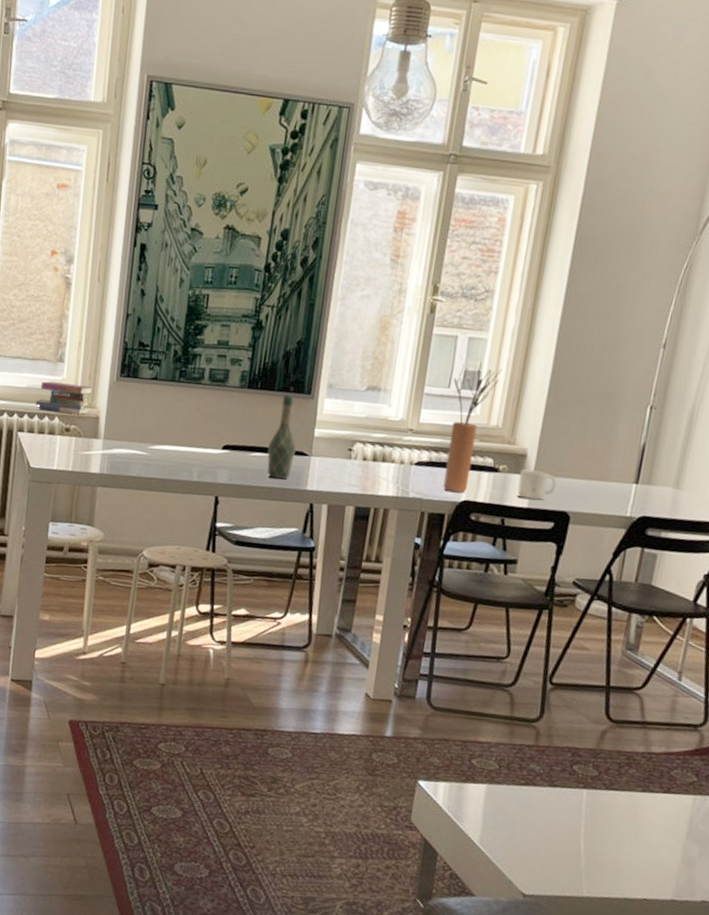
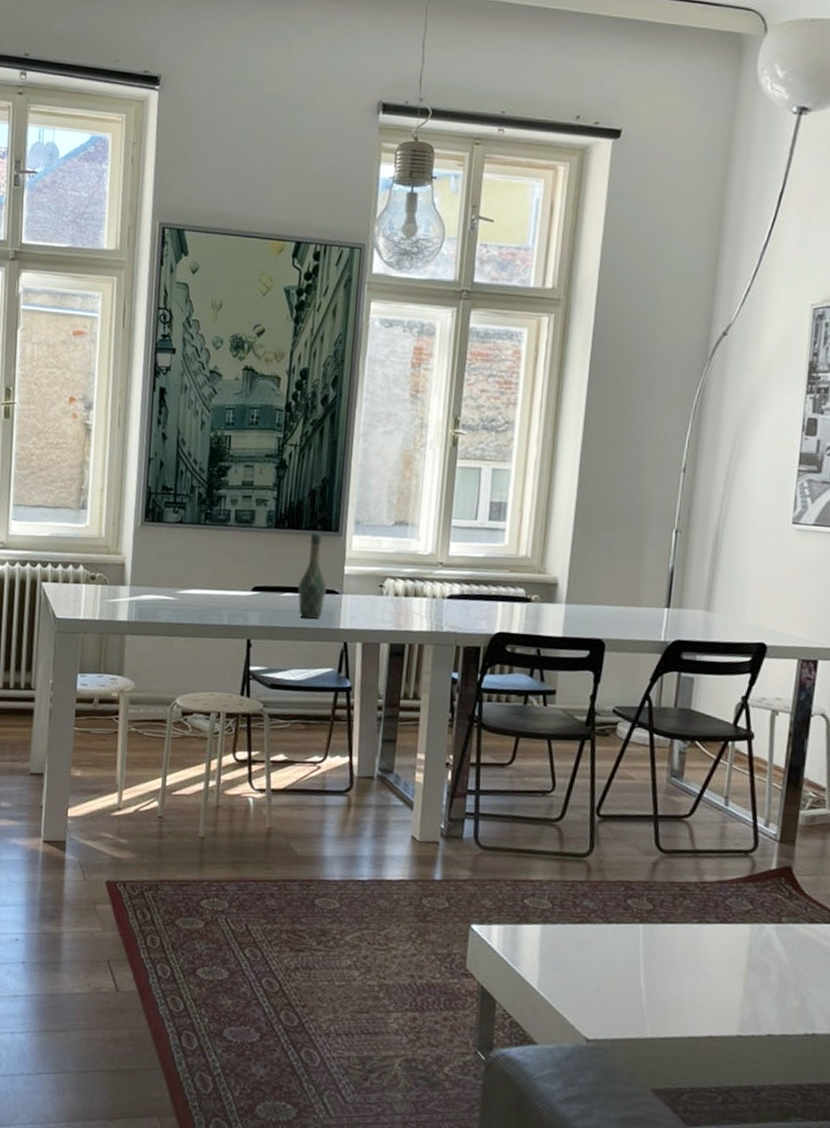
books: present [35,381,92,415] -> none [59,529,117,562]
vase: present [443,361,502,493] -> none [476,492,528,625]
mug: present [517,469,556,500] -> none [551,598,589,629]

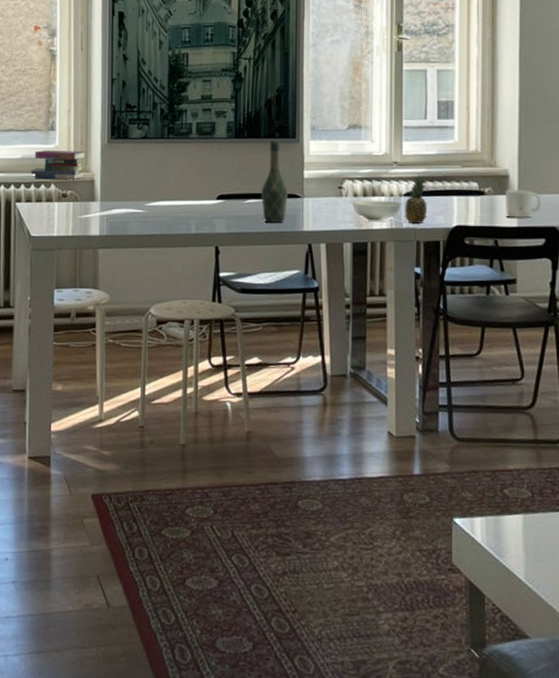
books: none [59,529,117,562] -> present [31,150,85,179]
bowl: none [391,600,445,623] -> present [351,200,402,221]
fruit: none [446,578,474,628] -> present [405,175,429,224]
mug: none [551,598,589,629] -> present [505,190,541,218]

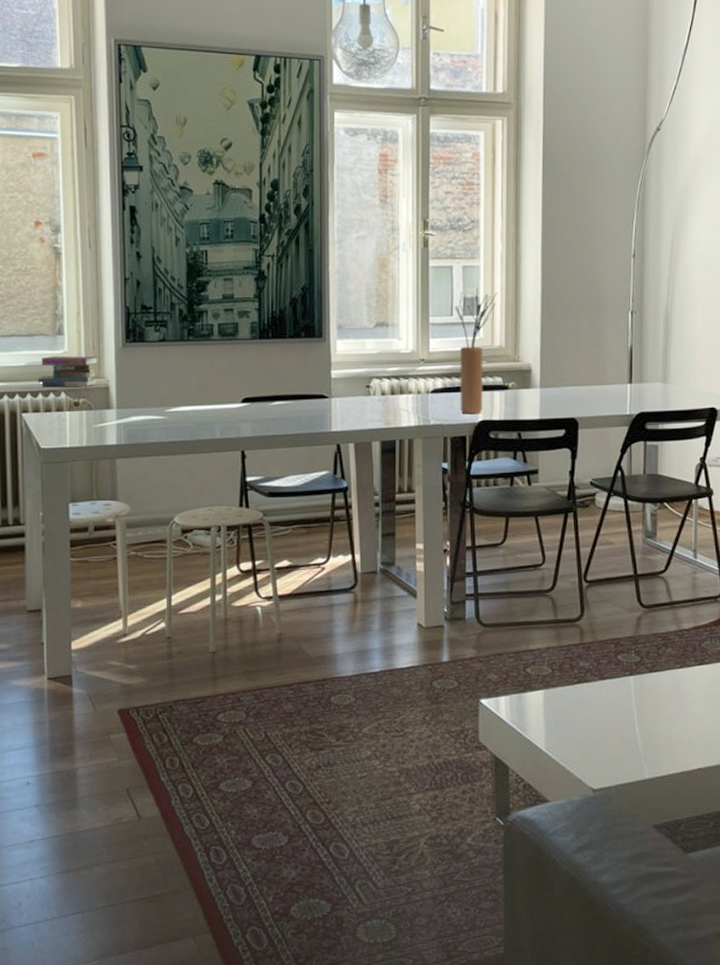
wine bottle: present [261,141,288,224] -> none [288,340,315,426]
bowl: present [351,200,402,221] -> none [379,398,430,419]
fruit: present [405,175,429,224] -> none [432,372,455,420]
vase: none [429,91,473,219] -> present [455,287,497,414]
mug: present [505,190,541,218] -> none [528,383,561,410]

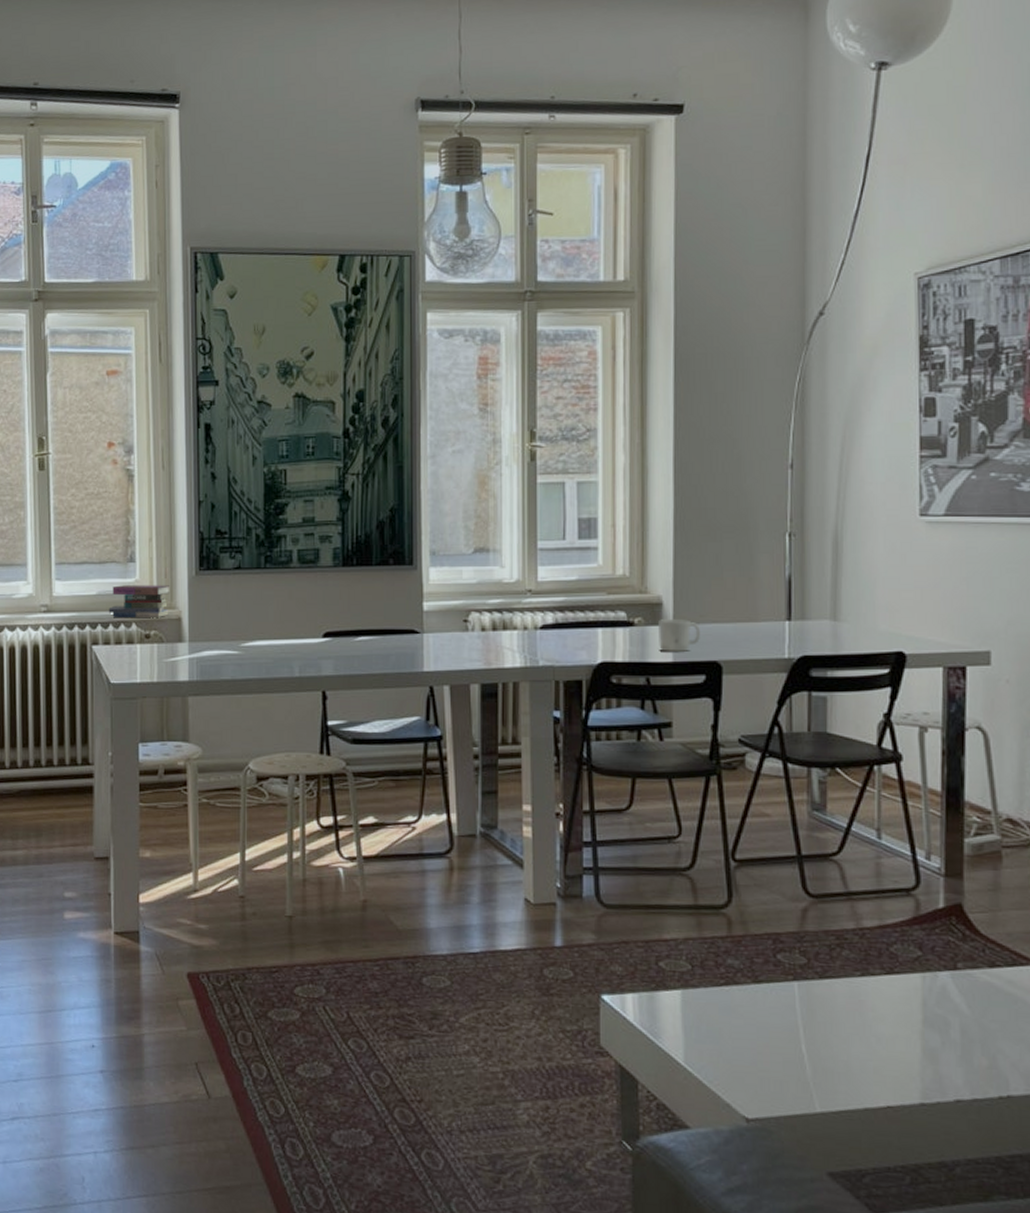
vase: present [455,287,497,414] -> none [568,506,619,655]
mug: none [528,383,561,410] -> present [658,619,700,651]

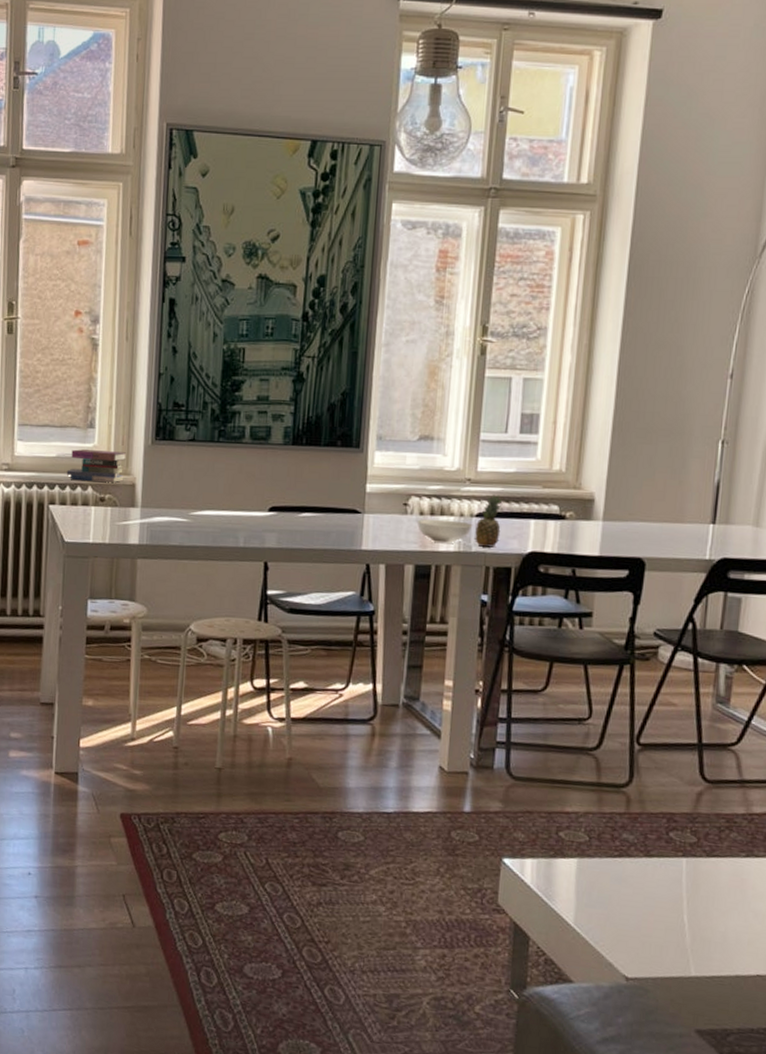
bowl: none [479,634,538,659] -> present [416,519,473,543]
fruit: none [541,605,569,660] -> present [475,494,504,548]
mug: present [658,619,700,651] -> none [587,515,628,547]

